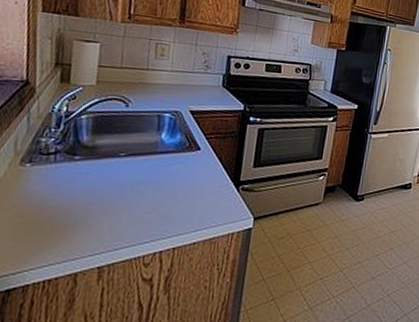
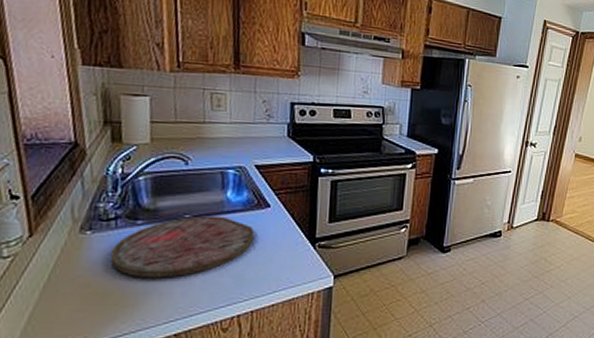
cutting board: none [46,154,184,212] -> present [111,216,255,278]

